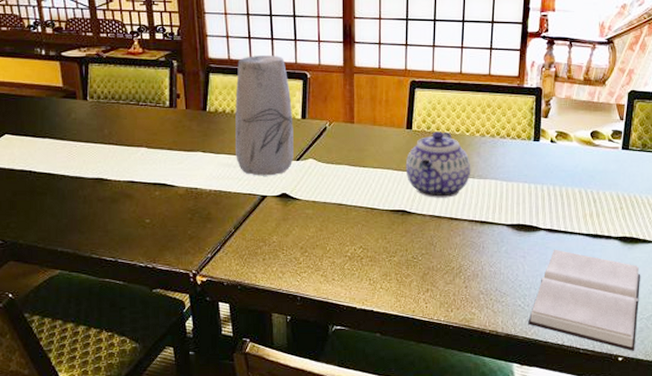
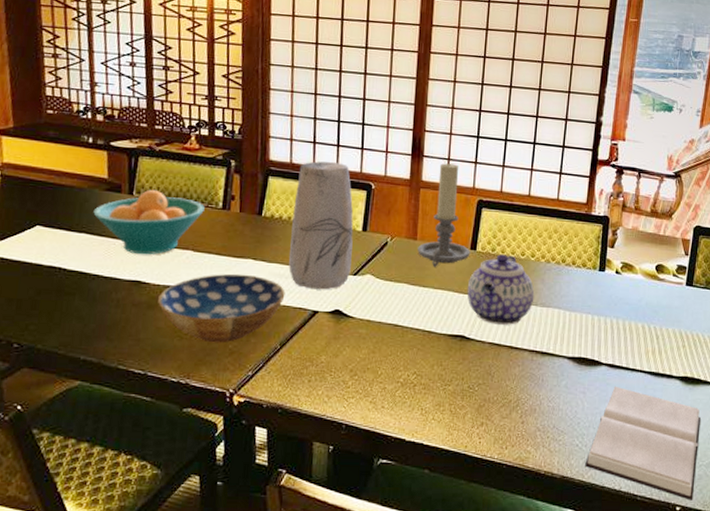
fruit bowl: none [53,94,153,155] -> present [93,189,205,255]
bowl: none [120,166,235,230] -> present [158,273,285,343]
candle holder: none [356,47,406,148] -> present [418,162,470,267]

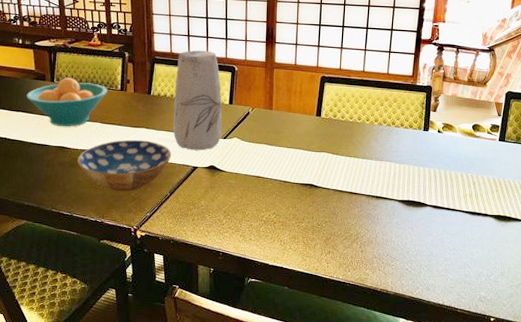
candle holder: present [418,162,470,267] -> none [273,47,316,131]
teapot: present [467,254,535,325] -> none [314,119,370,175]
hardback book: present [585,386,700,500] -> none [414,223,512,313]

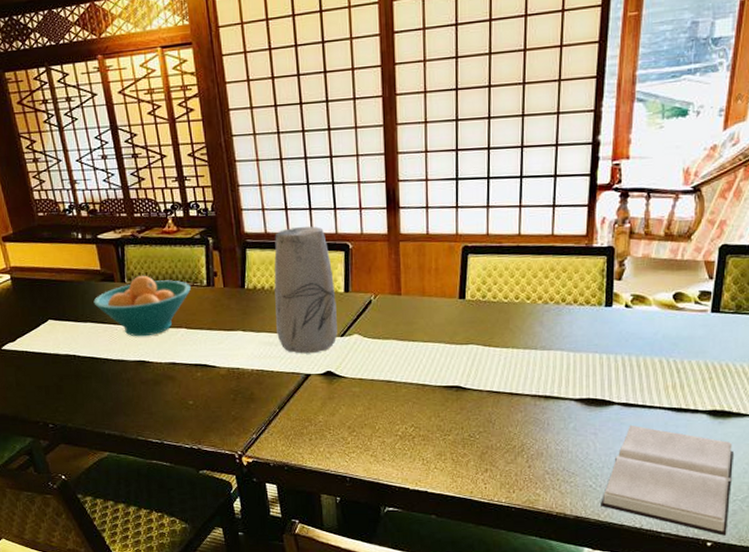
bowl: present [77,139,172,192] -> none [162,345,277,411]
hardback book: none [414,223,512,313] -> present [601,425,733,536]

